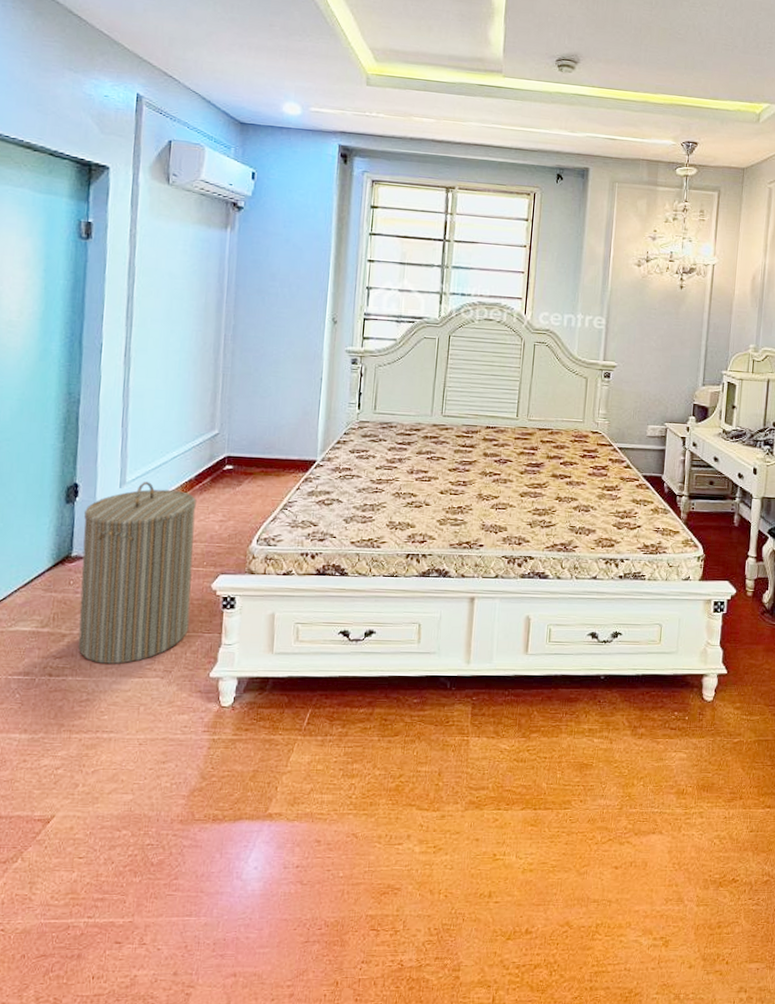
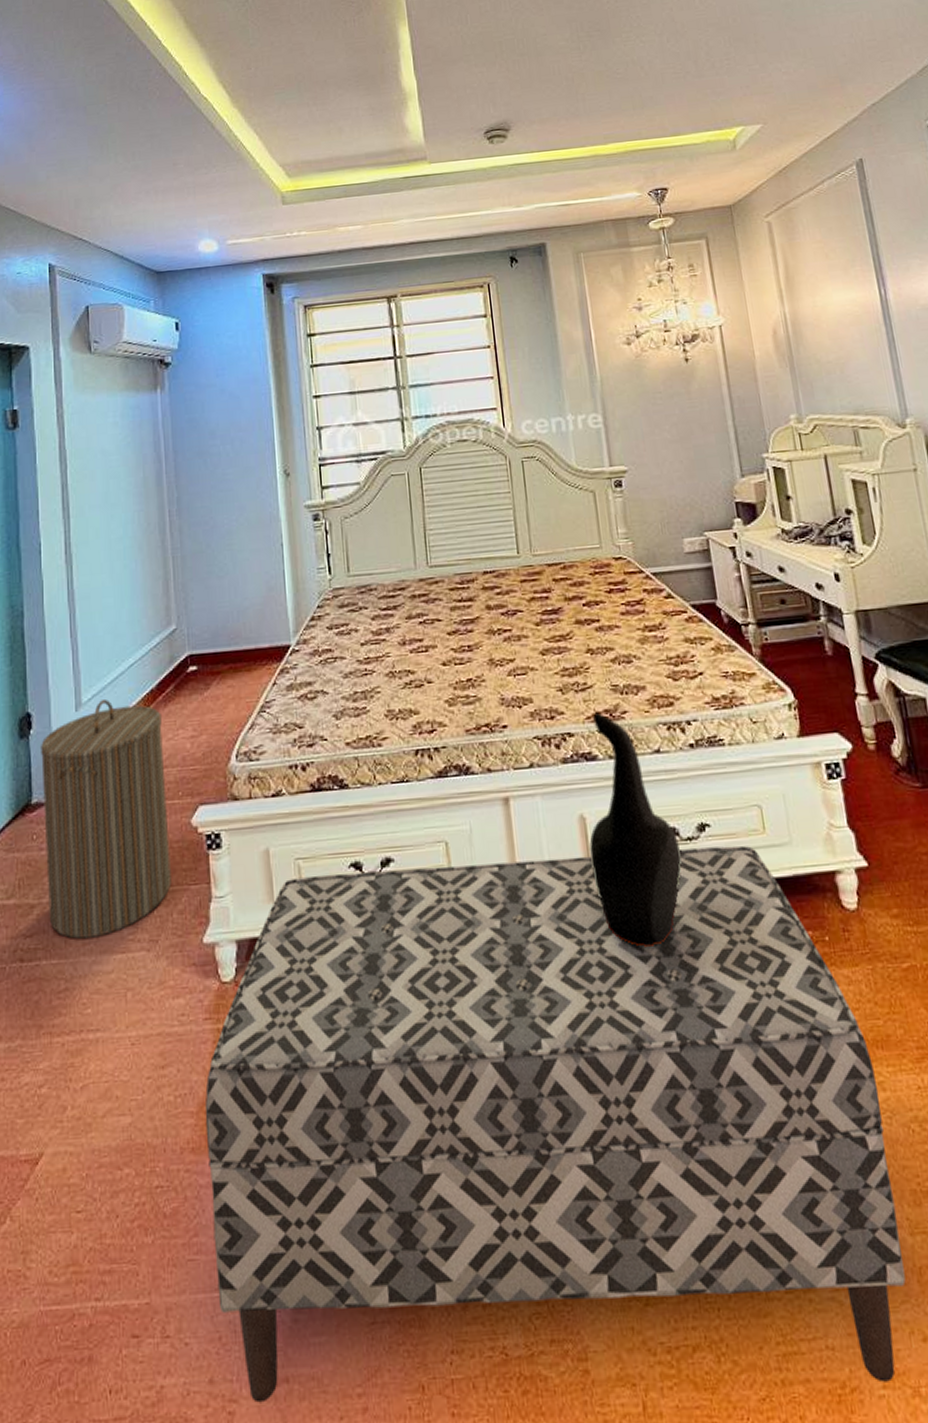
bench: none [188,637,698,991] -> present [204,845,906,1403]
decorative vase: none [528,544,597,712] -> present [589,712,682,947]

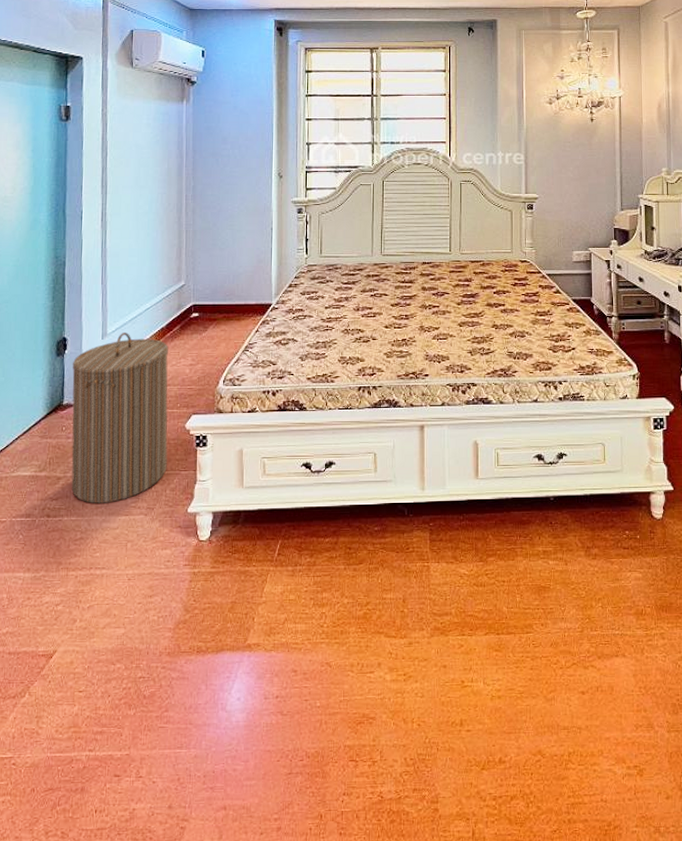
bench: present [204,845,906,1403] -> none [179,470,661,823]
decorative vase: present [589,712,682,947] -> none [479,370,543,535]

